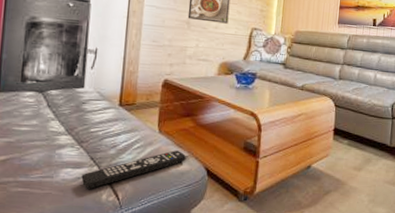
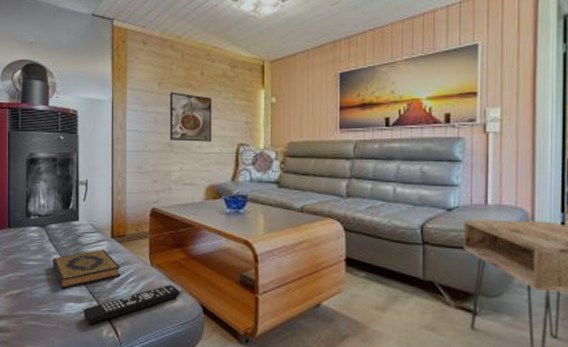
hardback book: none [49,116,127,154] -> present [52,249,121,288]

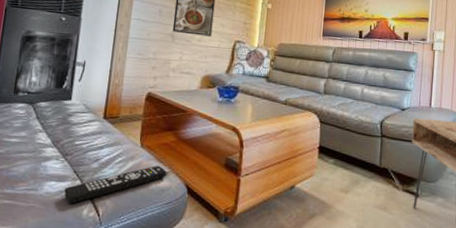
hardback book: present [52,249,121,288] -> none [36,129,110,167]

